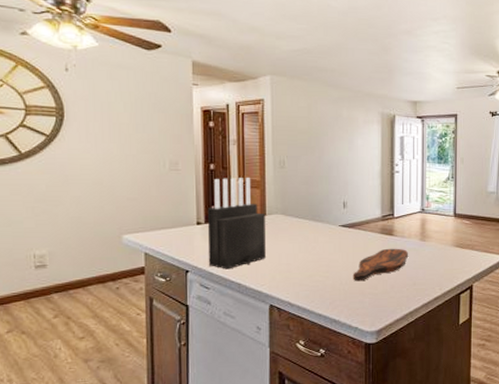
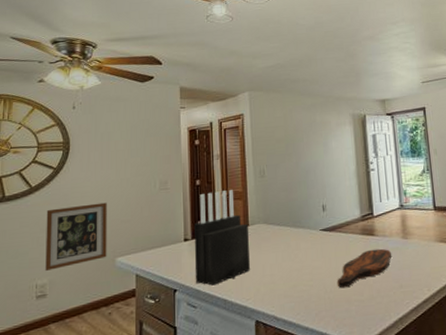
wall art: none [41,177,112,241] -> present [45,202,107,271]

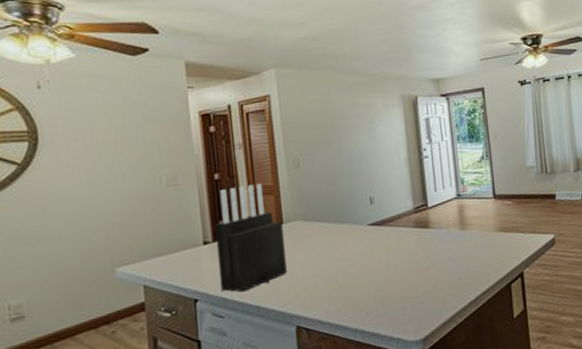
wall art: present [45,202,107,271] -> none [13,203,103,288]
cutting board: present [337,248,392,289] -> none [388,241,449,286]

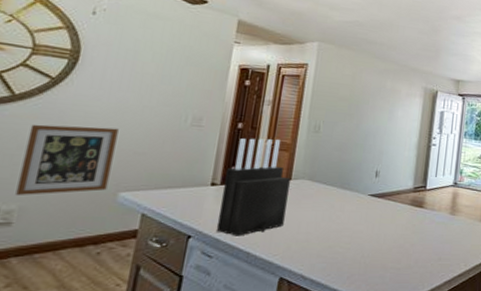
wall art: none [13,203,103,288] -> present [15,124,119,195]

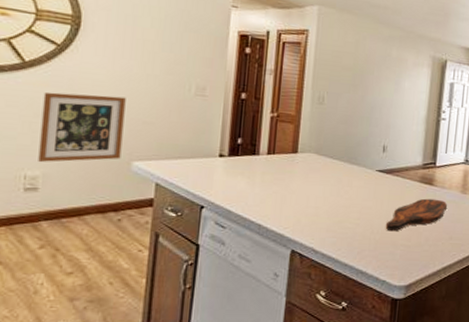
knife block: present [216,138,290,236] -> none [227,109,297,208]
cutting board: none [375,221,437,255] -> present [385,198,448,232]

